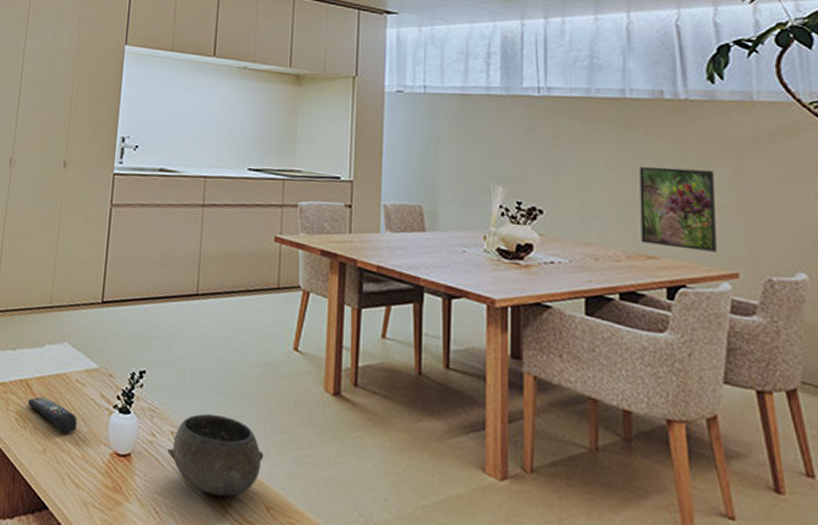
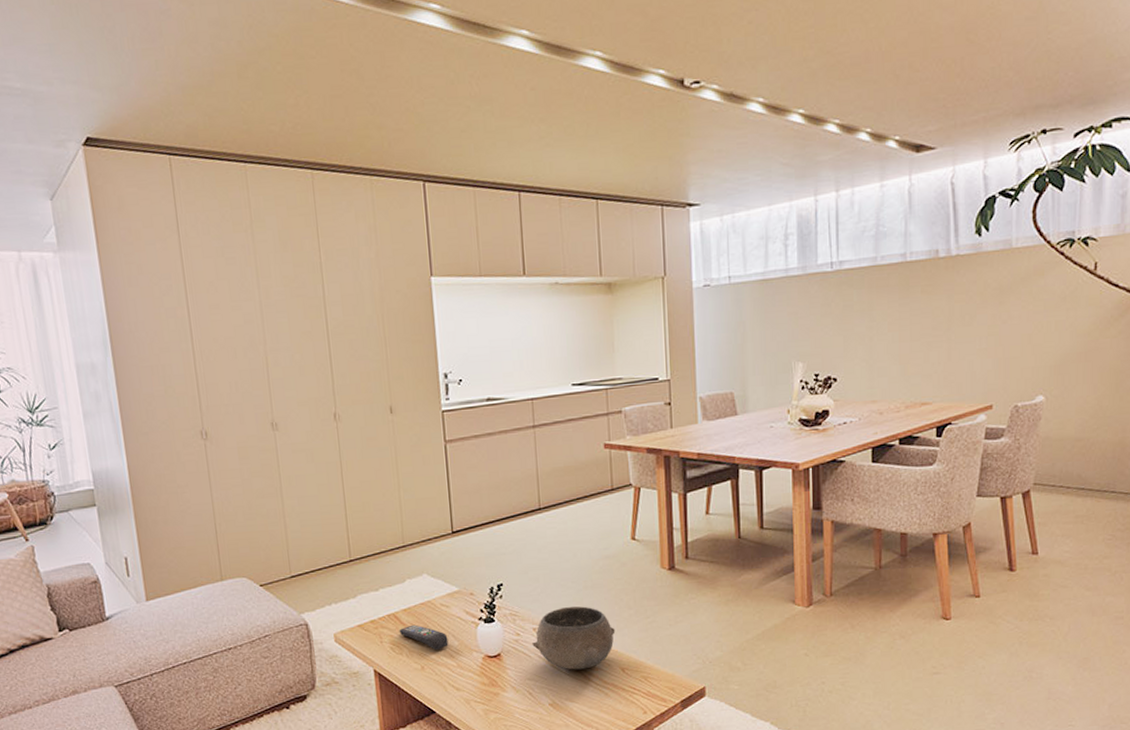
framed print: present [639,167,717,252] -> none [917,318,978,393]

